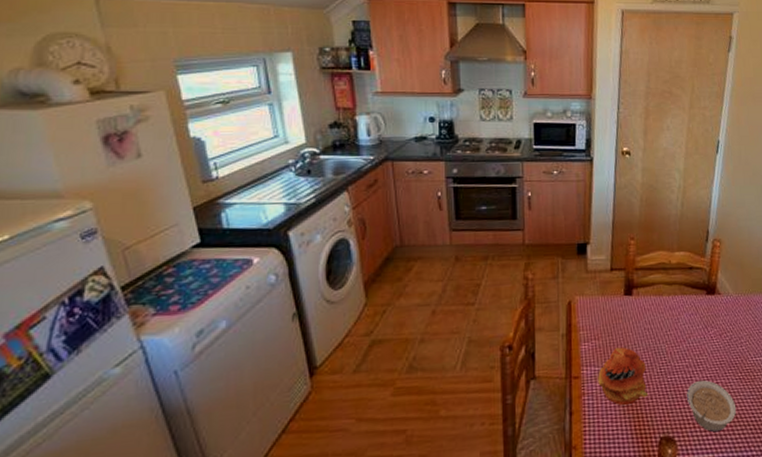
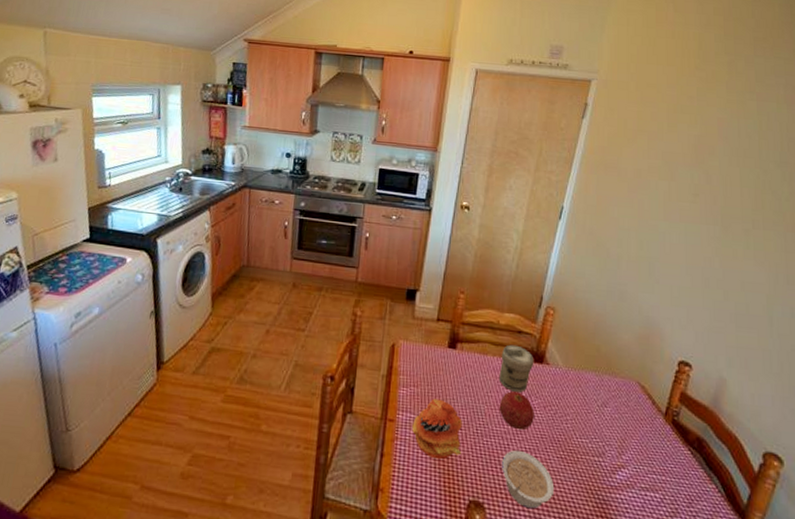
jar: none [675,281,707,326] -> present [498,344,534,392]
fruit: none [678,325,712,361] -> present [499,391,534,431]

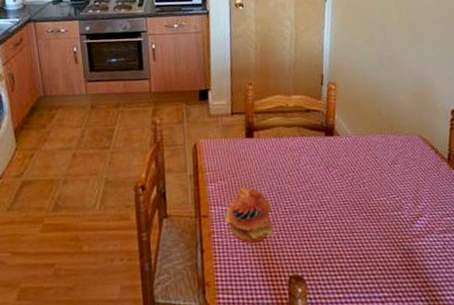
jar: present [498,344,534,392] -> none [295,123,326,167]
fruit: present [499,391,534,431] -> none [301,166,335,201]
legume: present [502,449,555,510] -> none [312,219,364,273]

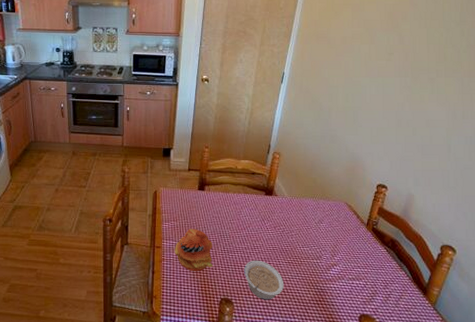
legume: none [312,219,364,273] -> present [244,260,285,300]

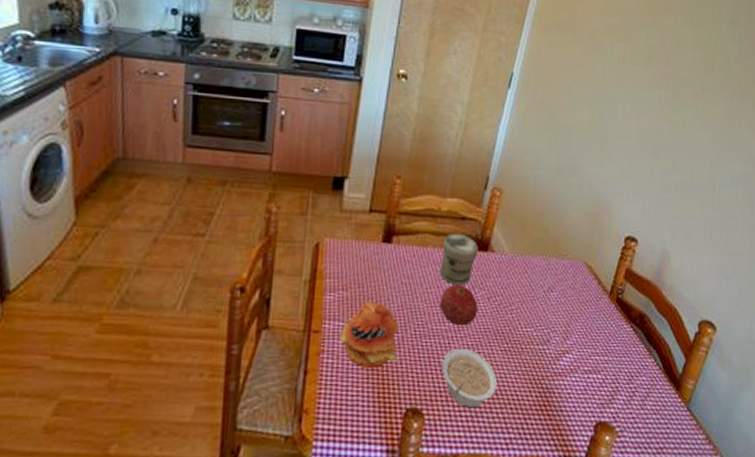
jar: none [239,183,266,218] -> present [439,233,479,285]
fruit: none [240,218,267,246] -> present [439,285,478,326]

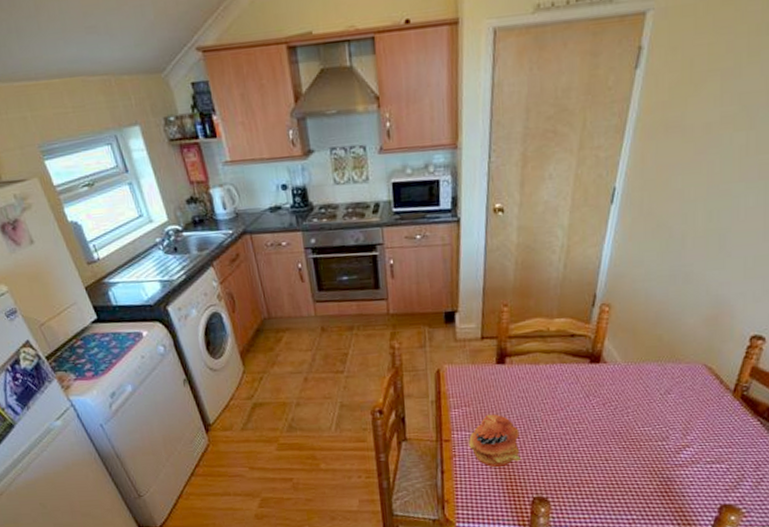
jar: present [439,233,479,285] -> none [553,349,591,395]
fruit: present [439,285,478,326] -> none [555,394,593,430]
legume: present [442,347,498,409] -> none [563,447,618,496]

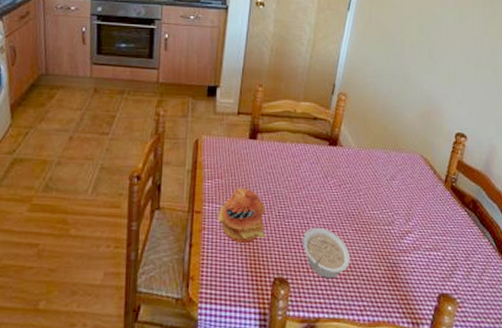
legume: none [563,447,618,496] -> present [303,227,351,279]

